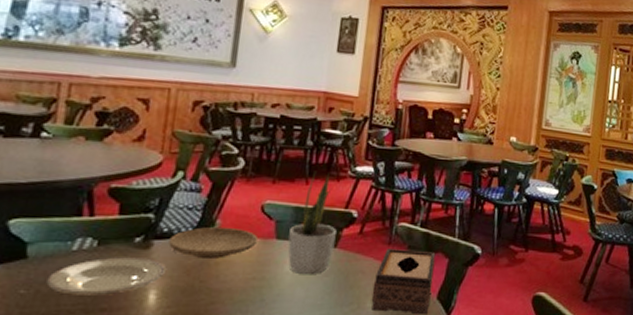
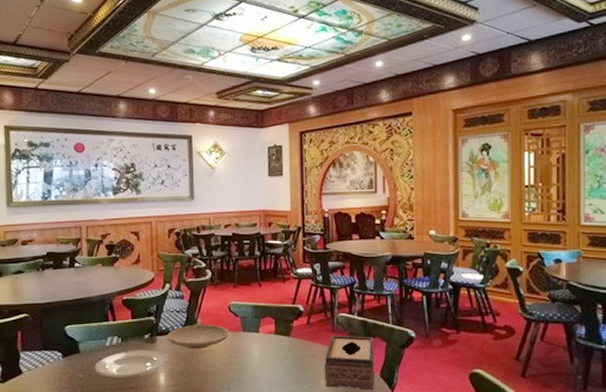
potted plant: present [287,172,337,274] -> none [252,276,288,358]

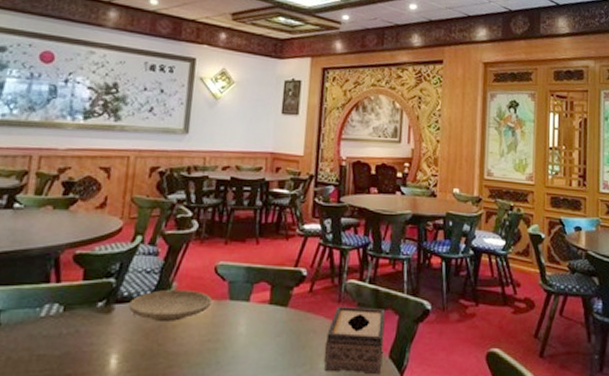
plate: present [94,350,168,378] -> none [17,322,126,361]

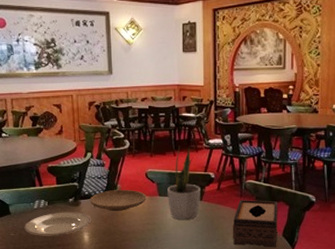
plate: none [17,322,126,361] -> present [24,212,91,236]
potted plant: none [240,232,287,334] -> present [167,146,200,220]

